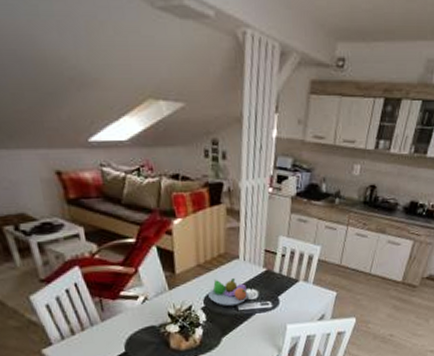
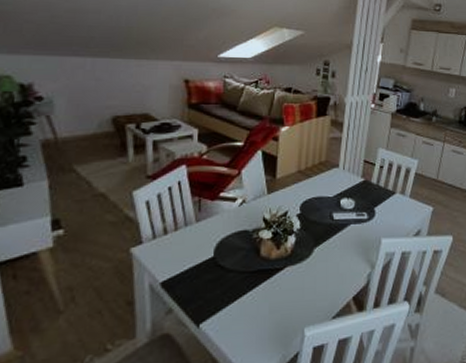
fruit bowl: present [208,277,249,306] -> none [305,185,345,214]

